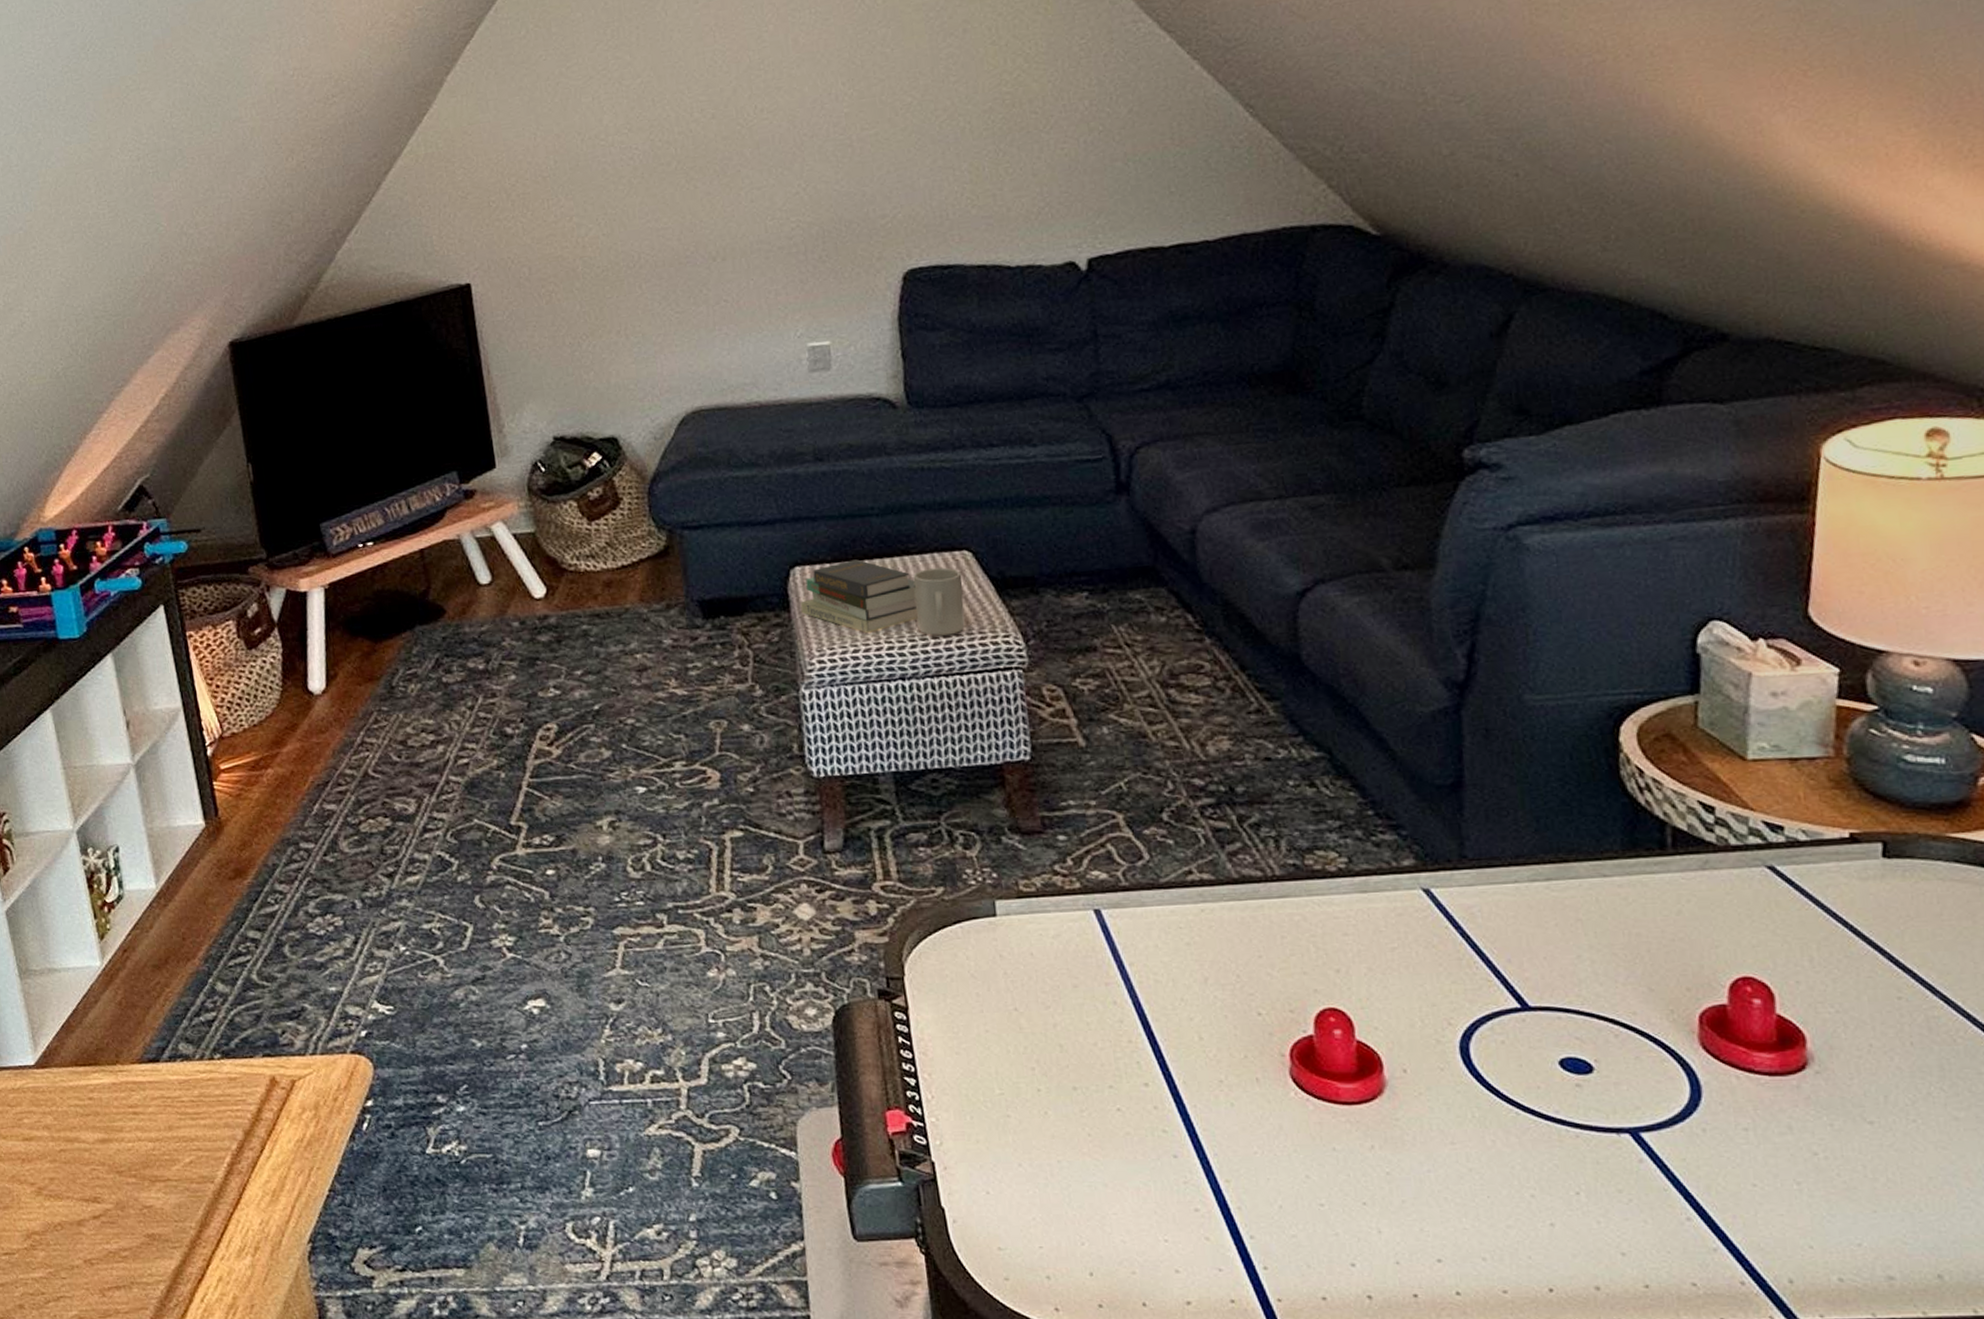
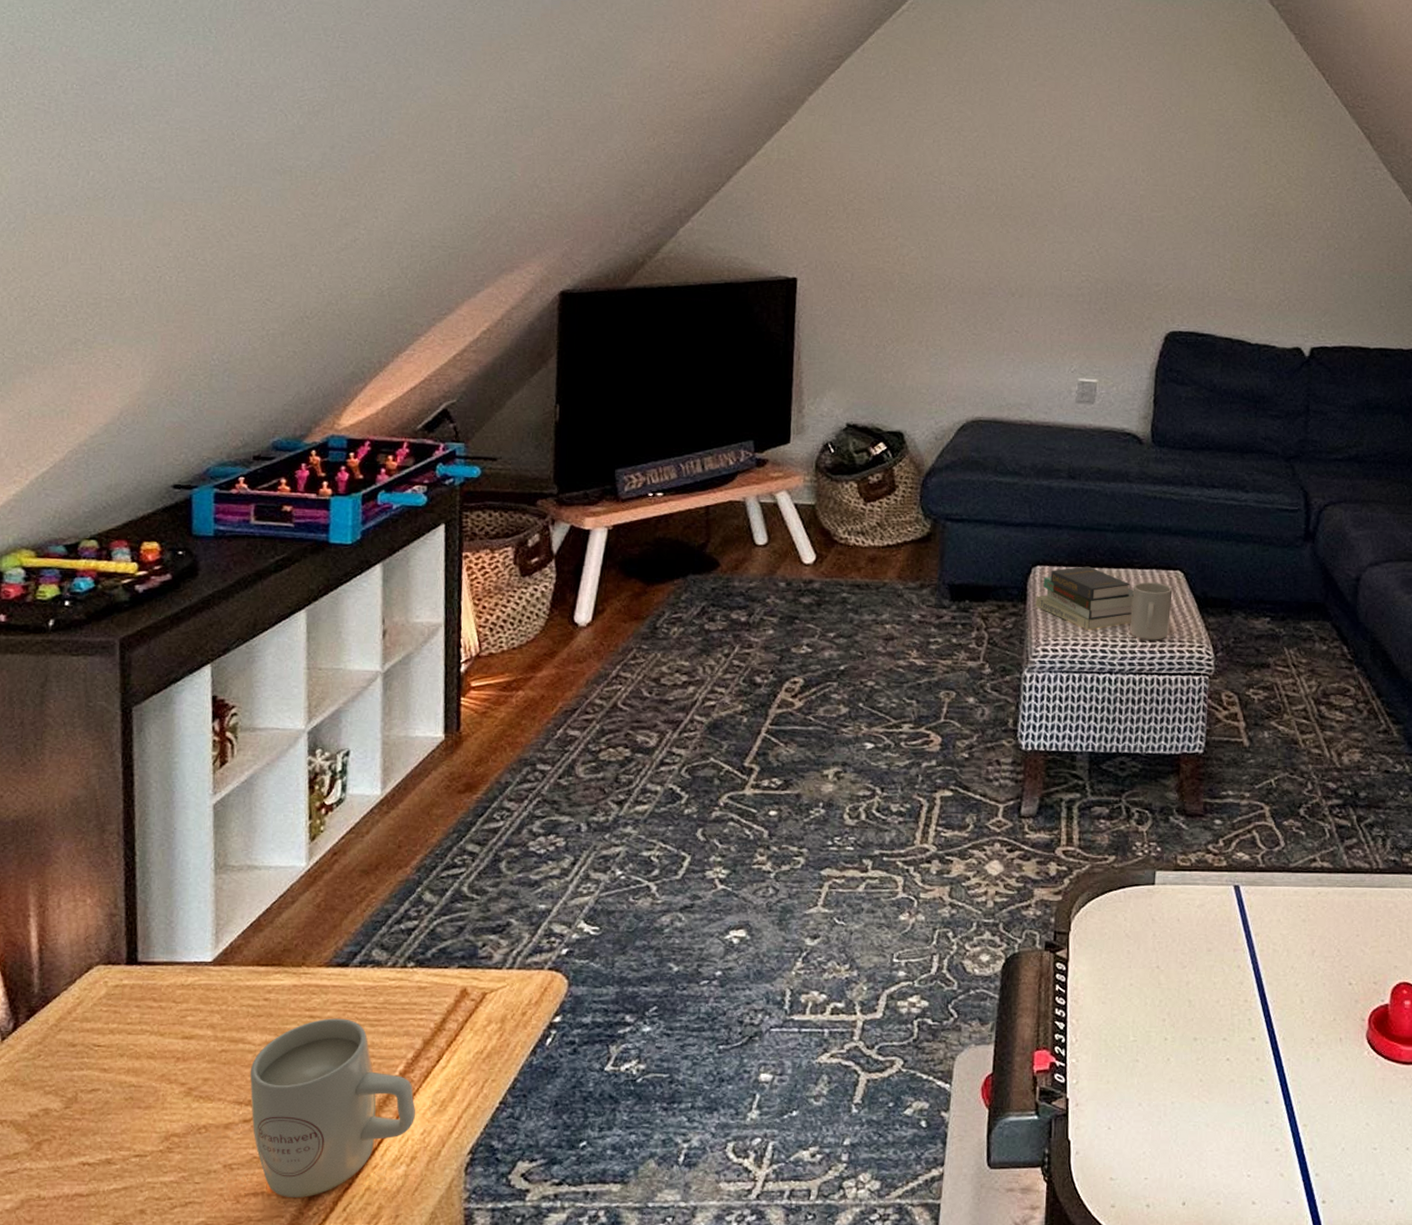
mug: none [89,1113,251,1290] -> present [249,1018,416,1198]

